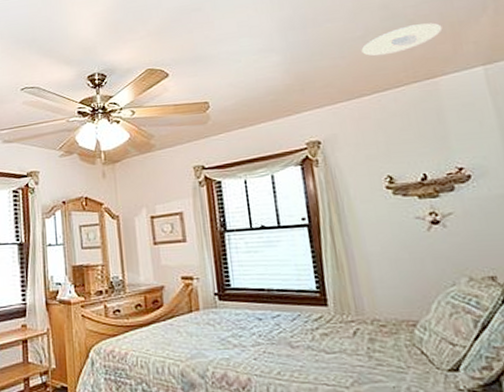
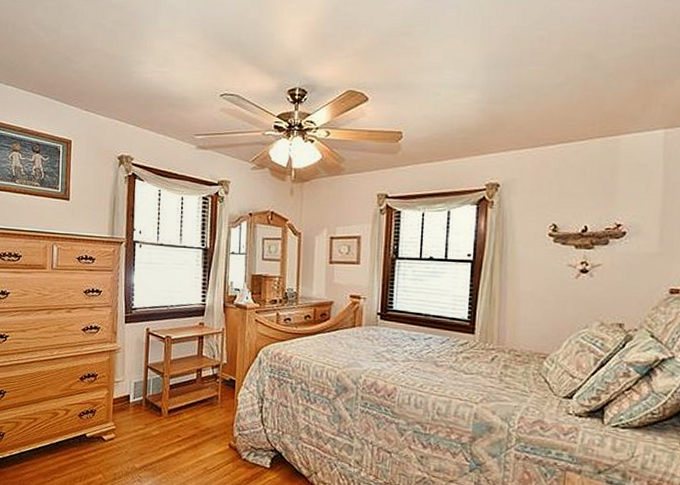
recessed light: present [361,23,443,56] -> none [557,79,638,107]

